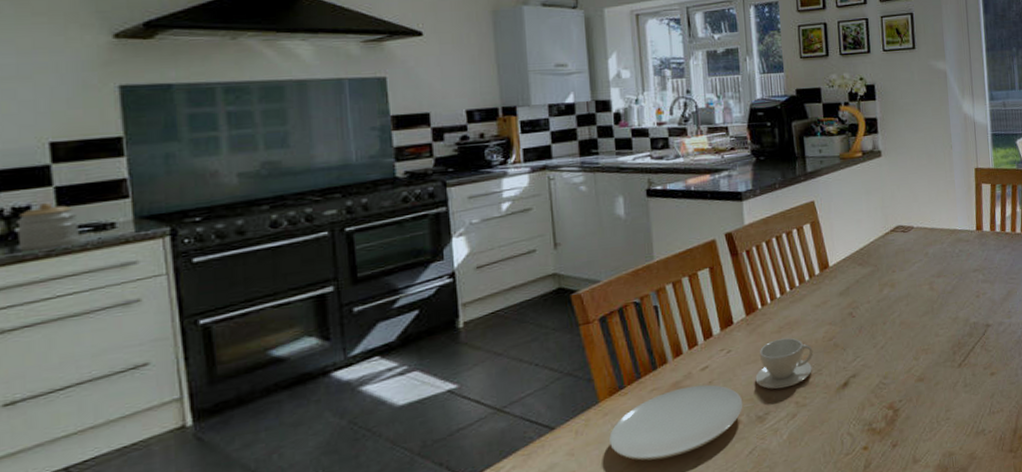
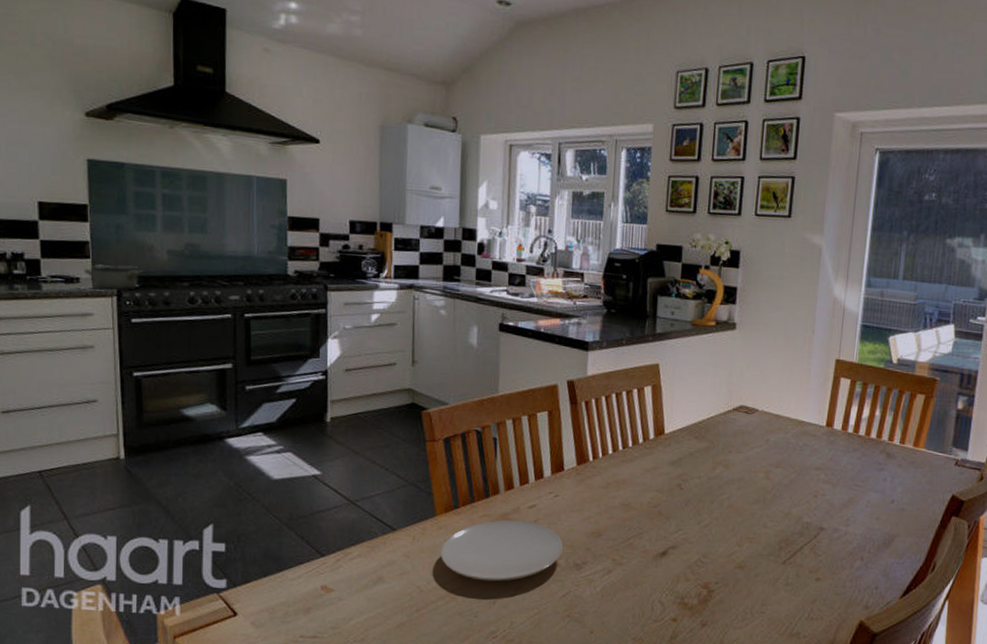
jar: present [15,202,81,253] -> none [13,252,56,293]
saucepan: none [120,197,209,232] -> present [83,264,145,292]
teacup: present [755,337,814,389] -> none [577,494,637,543]

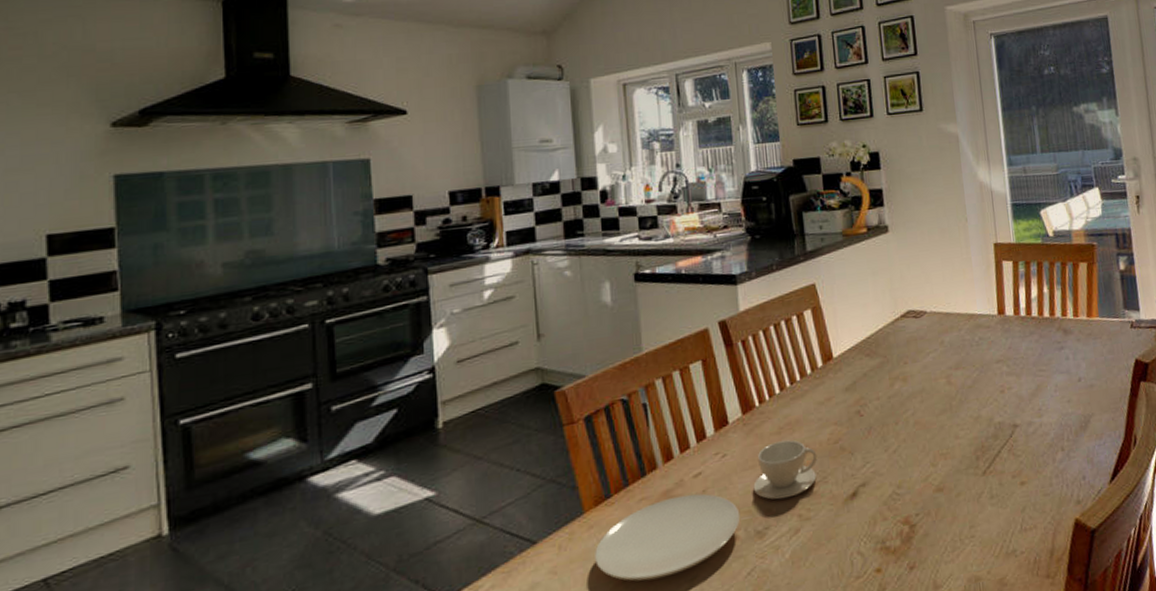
saucepan: present [83,264,145,292] -> none [109,289,193,327]
teacup: none [577,494,637,543] -> present [753,440,818,500]

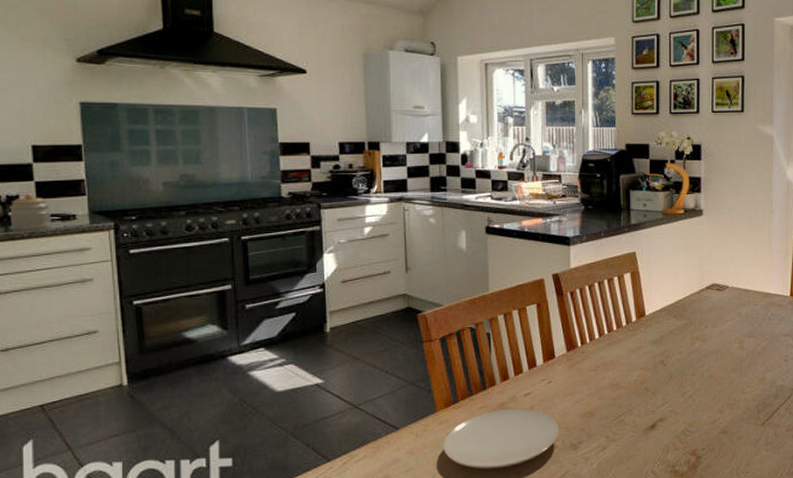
jar: none [10,296,71,350] -> present [8,193,53,233]
teacup: present [753,440,818,500] -> none [571,377,626,422]

